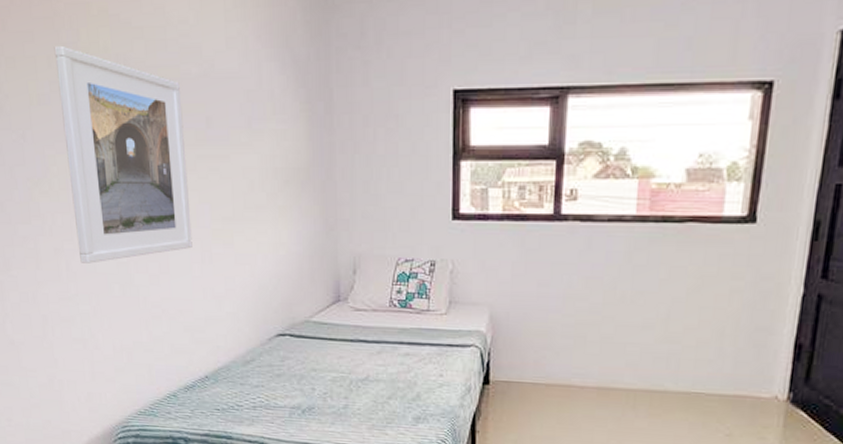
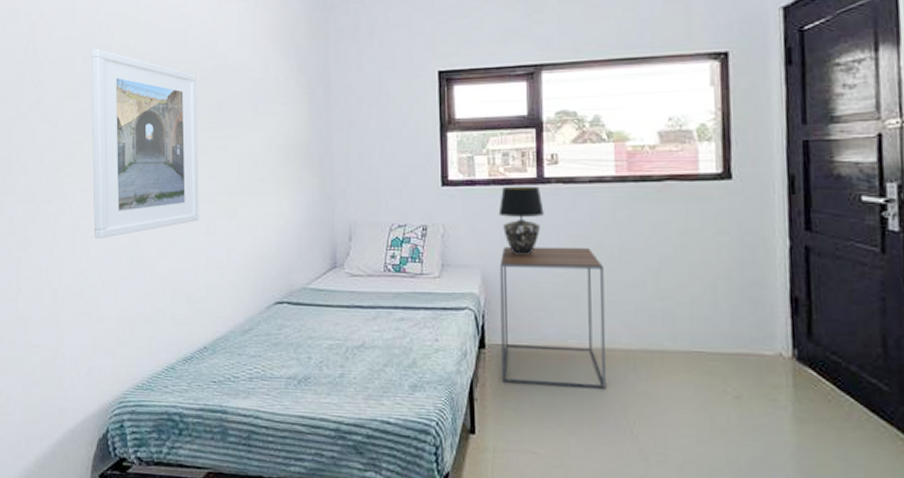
side table: none [504,285,614,425] -> present [499,246,606,389]
table lamp: none [510,222,558,294] -> present [498,185,544,254]

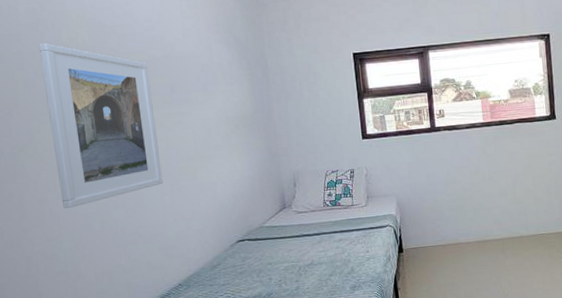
table lamp: present [498,185,544,254] -> none [405,133,437,184]
side table: present [499,246,606,389] -> none [409,174,486,274]

